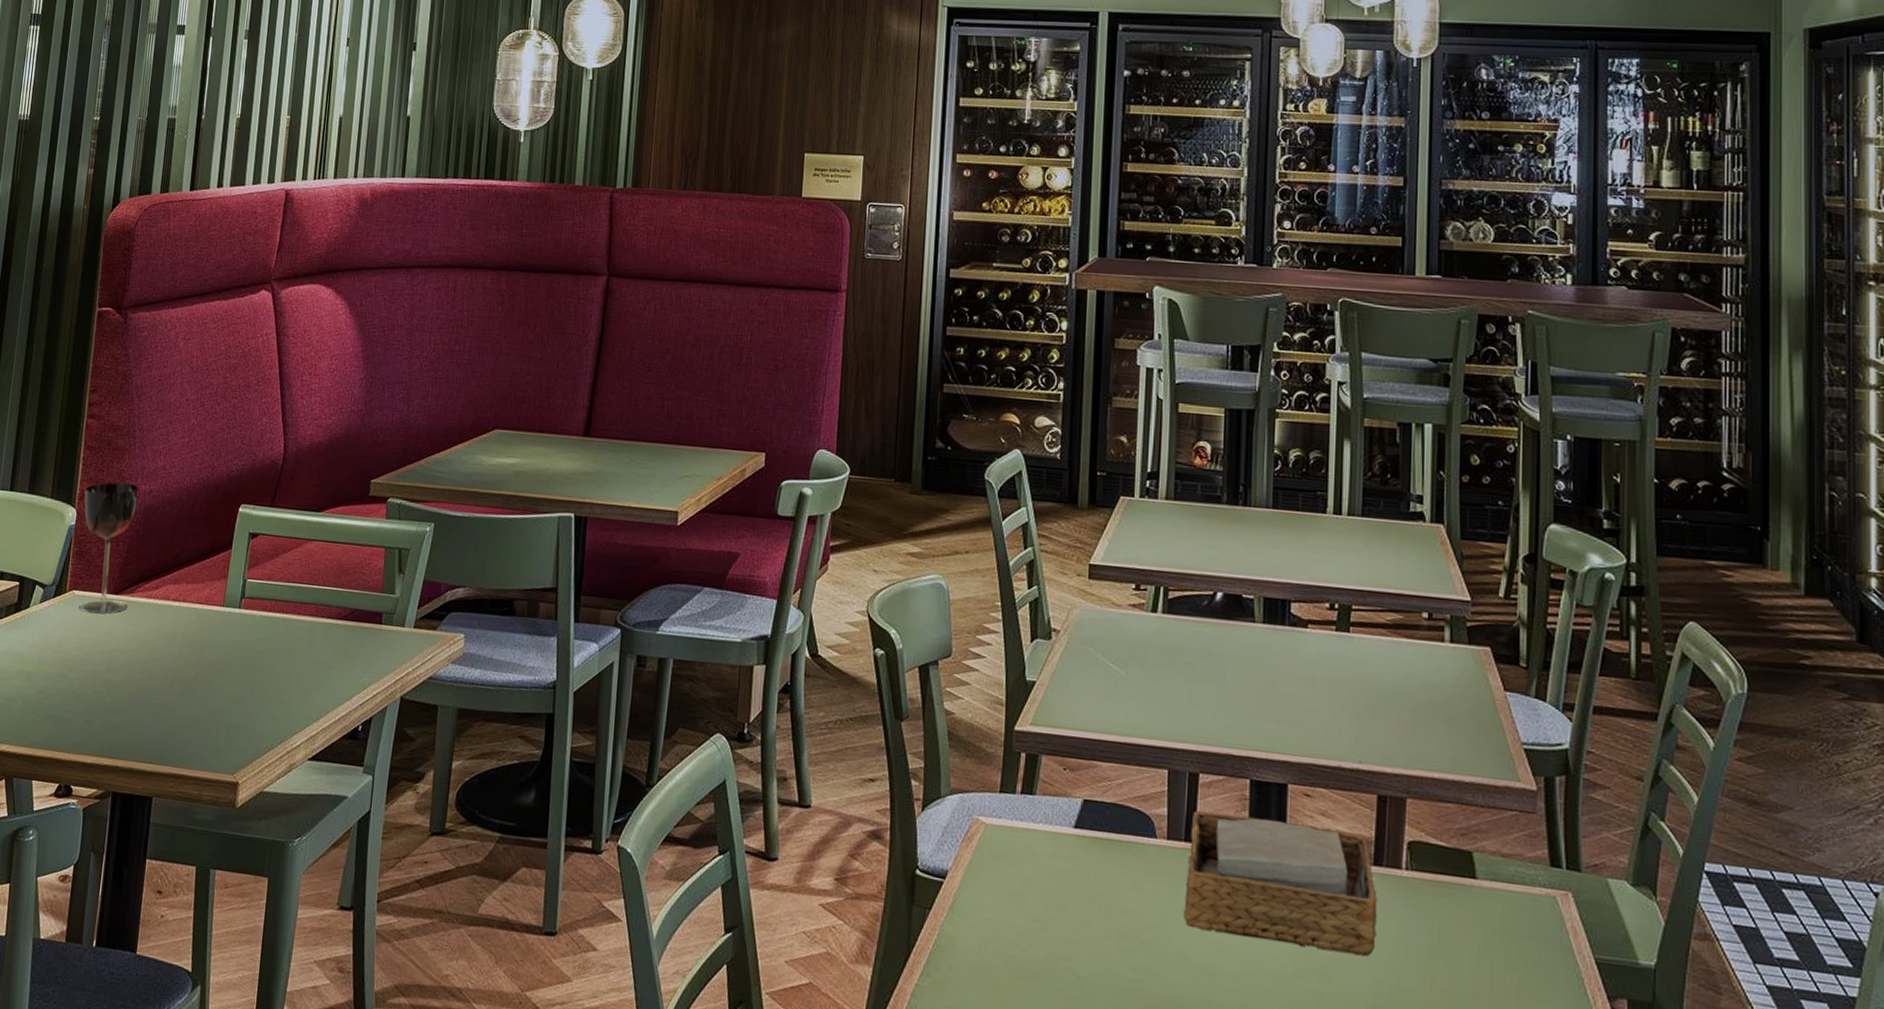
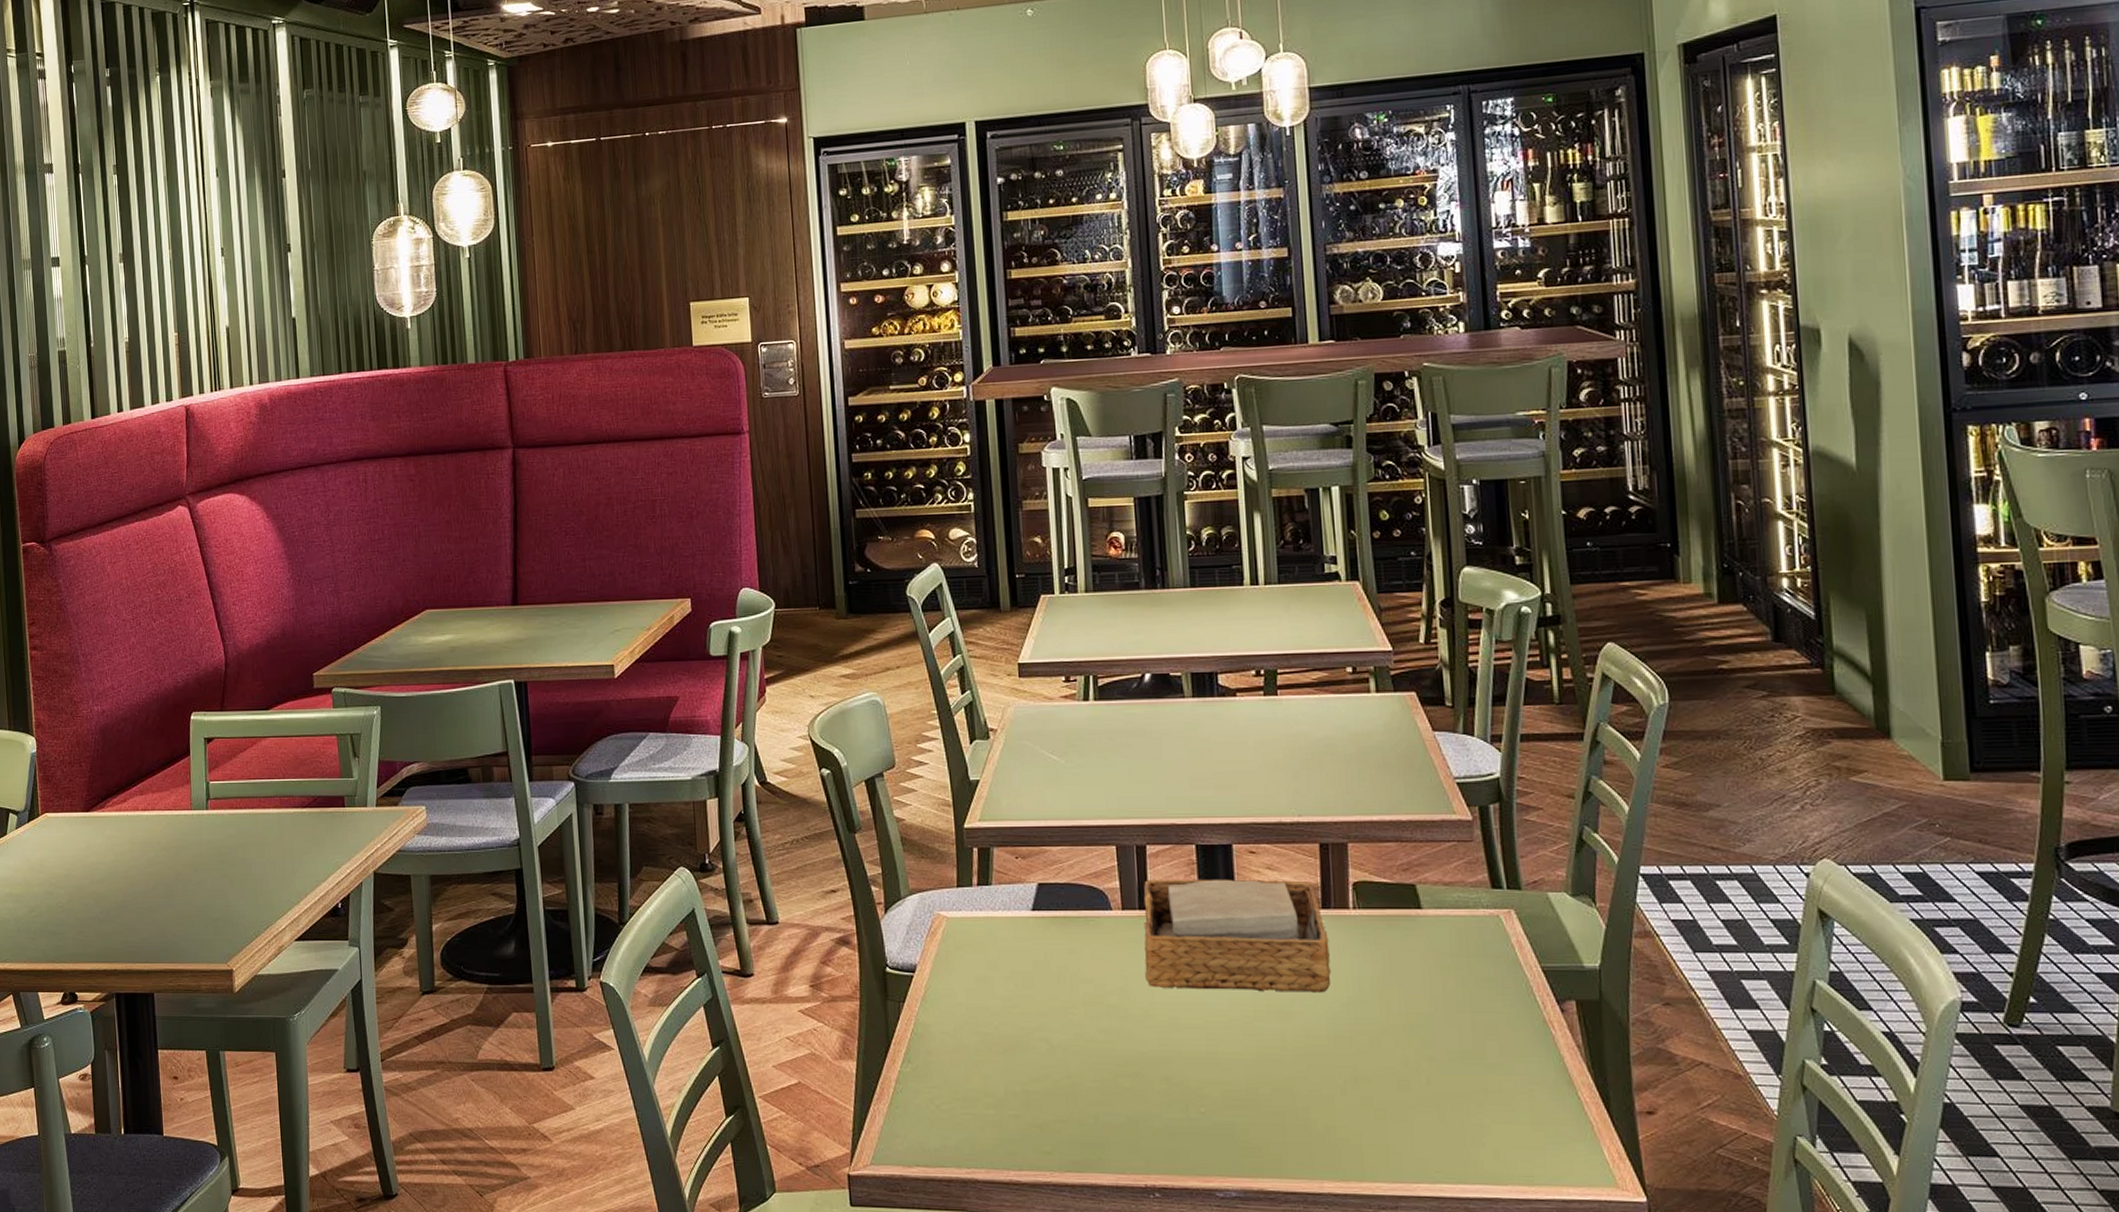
wineglass: present [79,482,139,614] -> none [40,707,99,832]

